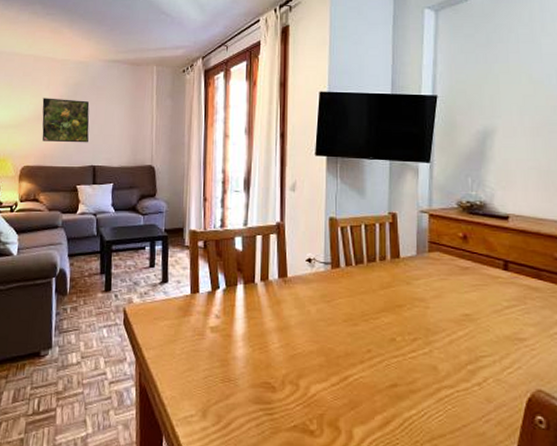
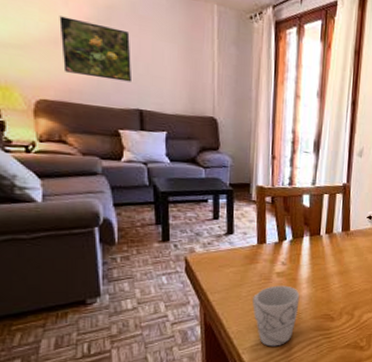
mug: none [186,342,236,420] -> present [252,285,300,347]

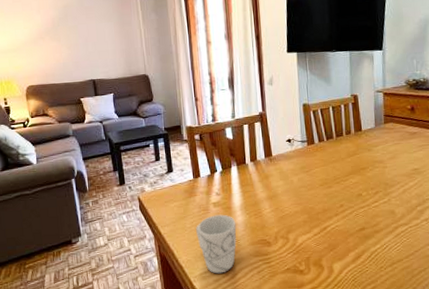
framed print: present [59,16,131,82] -> none [35,21,85,62]

